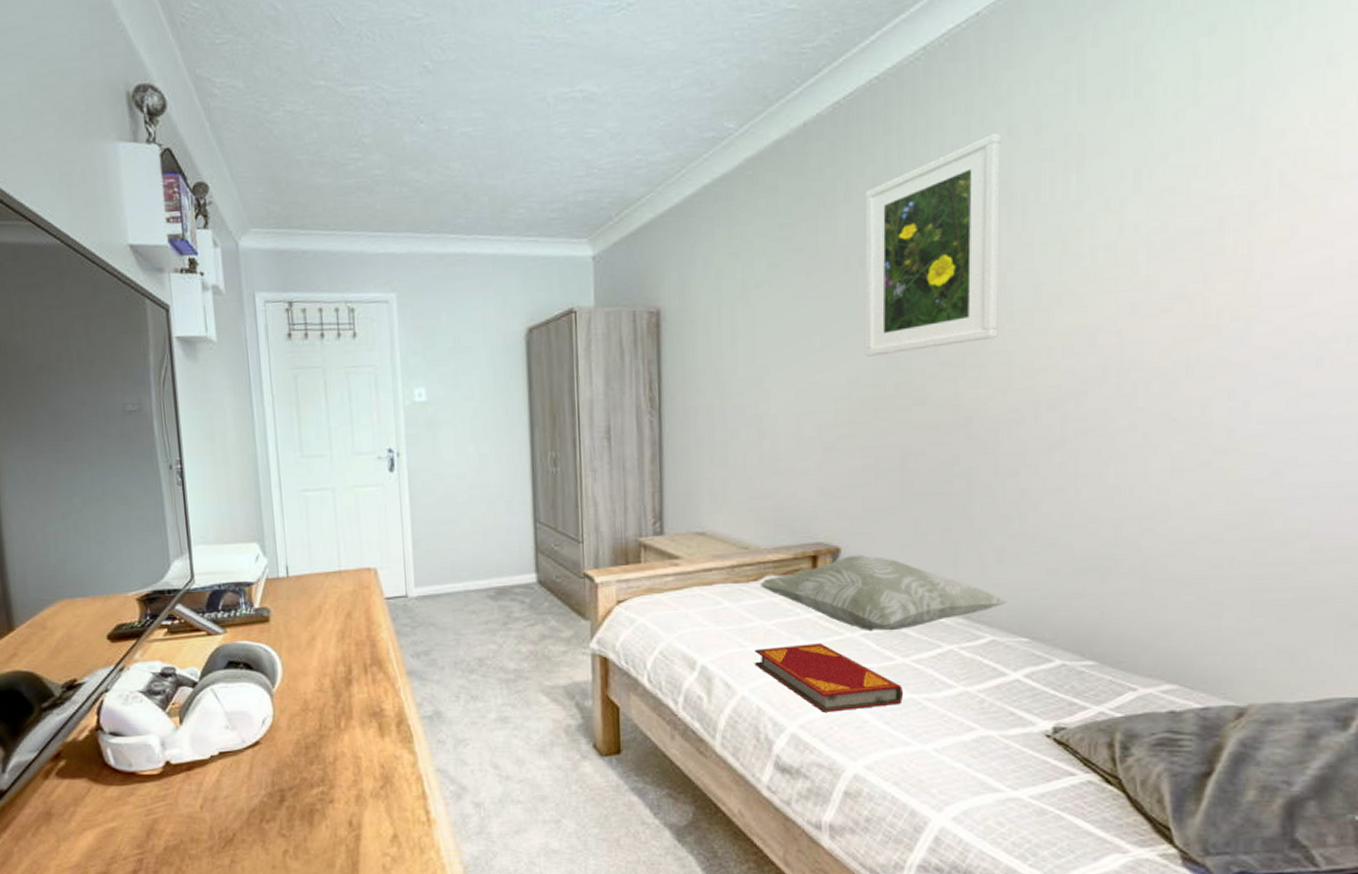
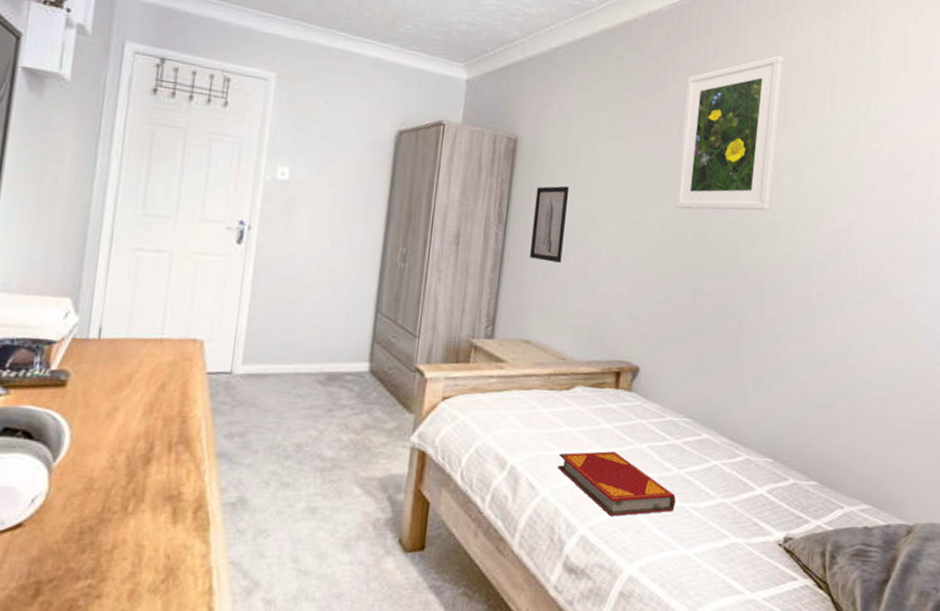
wall art: none [690,354,730,444] -> present [530,186,570,263]
decorative pillow: present [760,554,1008,632] -> none [571,374,760,445]

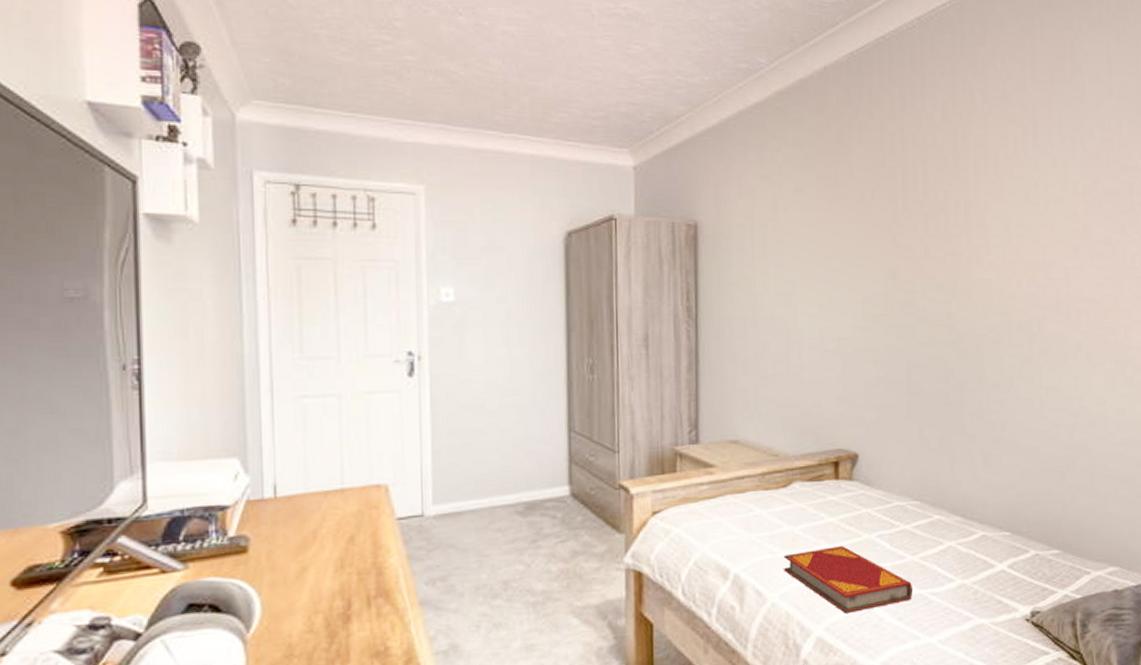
wall art: present [530,186,570,263] -> none [725,269,761,354]
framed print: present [675,55,785,211] -> none [875,96,980,278]

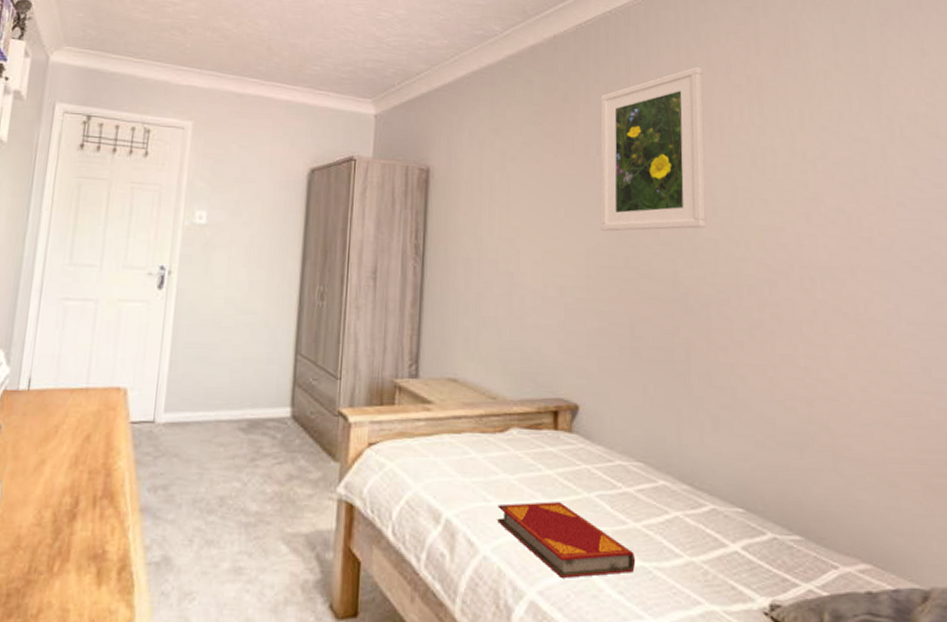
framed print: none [875,96,980,278] -> present [600,66,706,231]

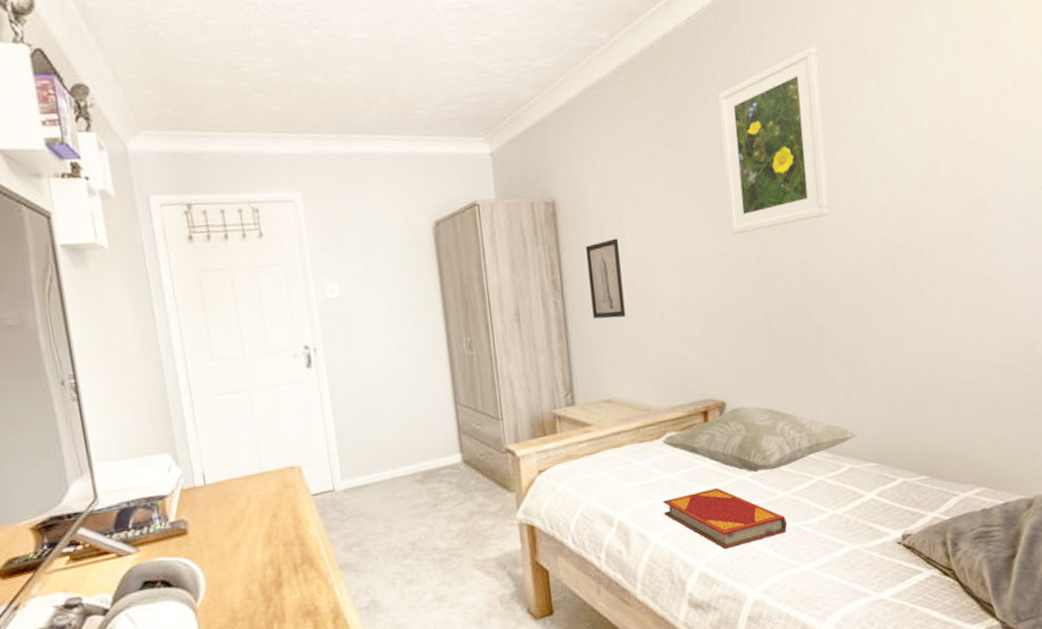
wall art: none [451,214,487,294] -> present [585,238,626,319]
decorative pillow: none [506,413,724,494] -> present [662,406,859,473]

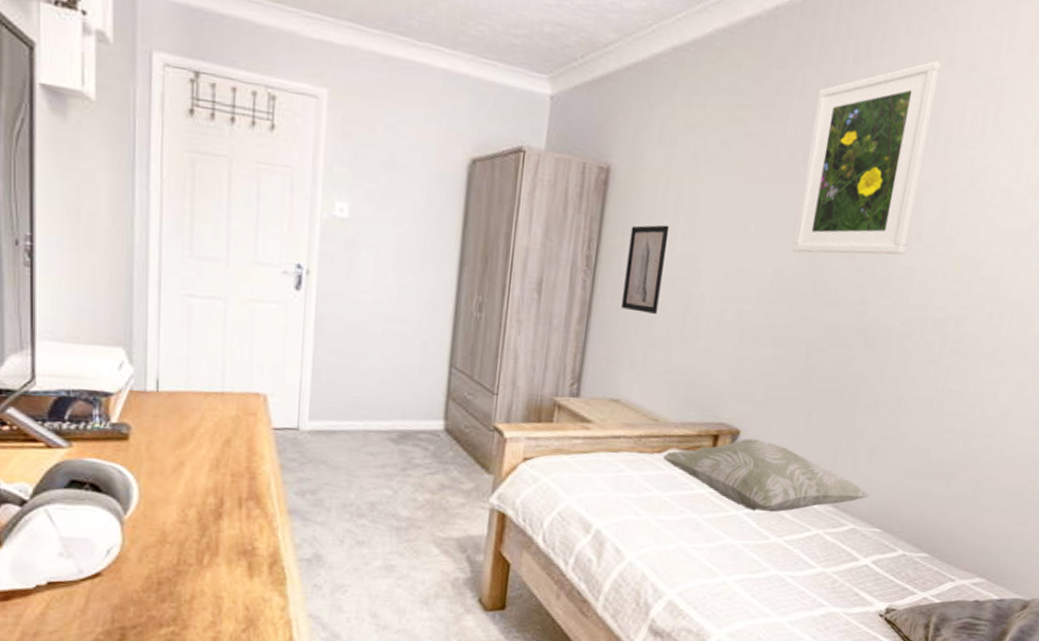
hardback book: present [663,488,787,549] -> none [646,517,772,583]

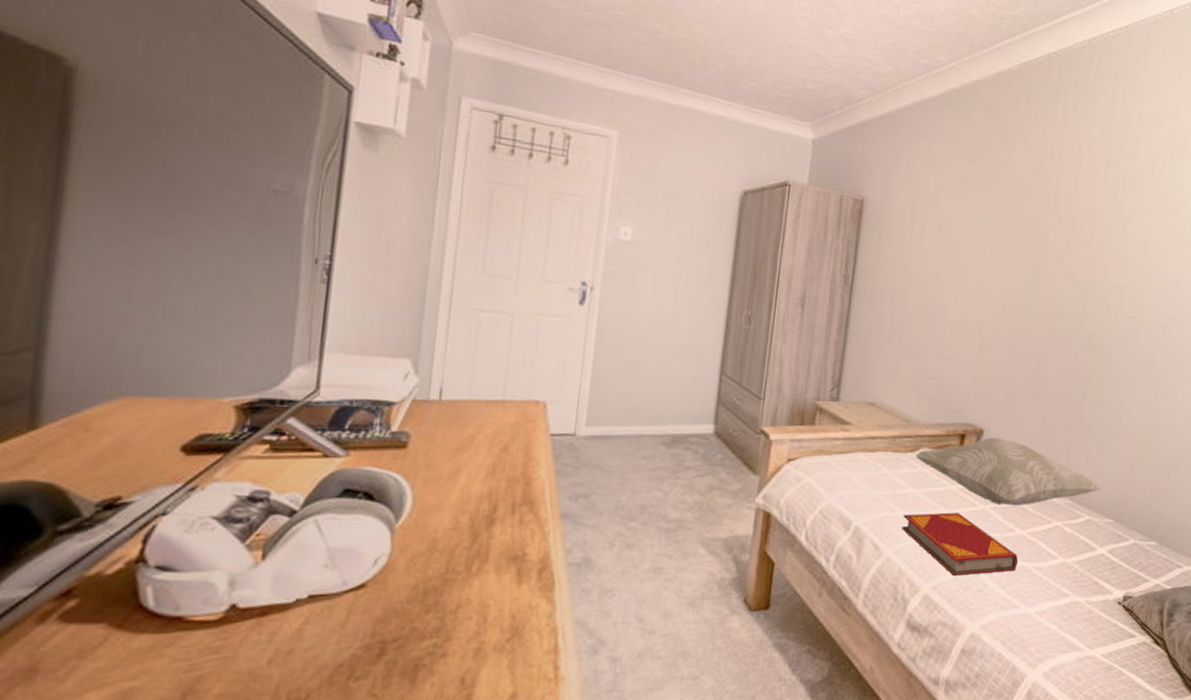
wall art: present [621,225,670,314] -> none [876,248,916,325]
hardback book: none [646,517,772,583] -> present [902,512,1018,576]
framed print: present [792,60,942,255] -> none [1021,117,1134,275]

